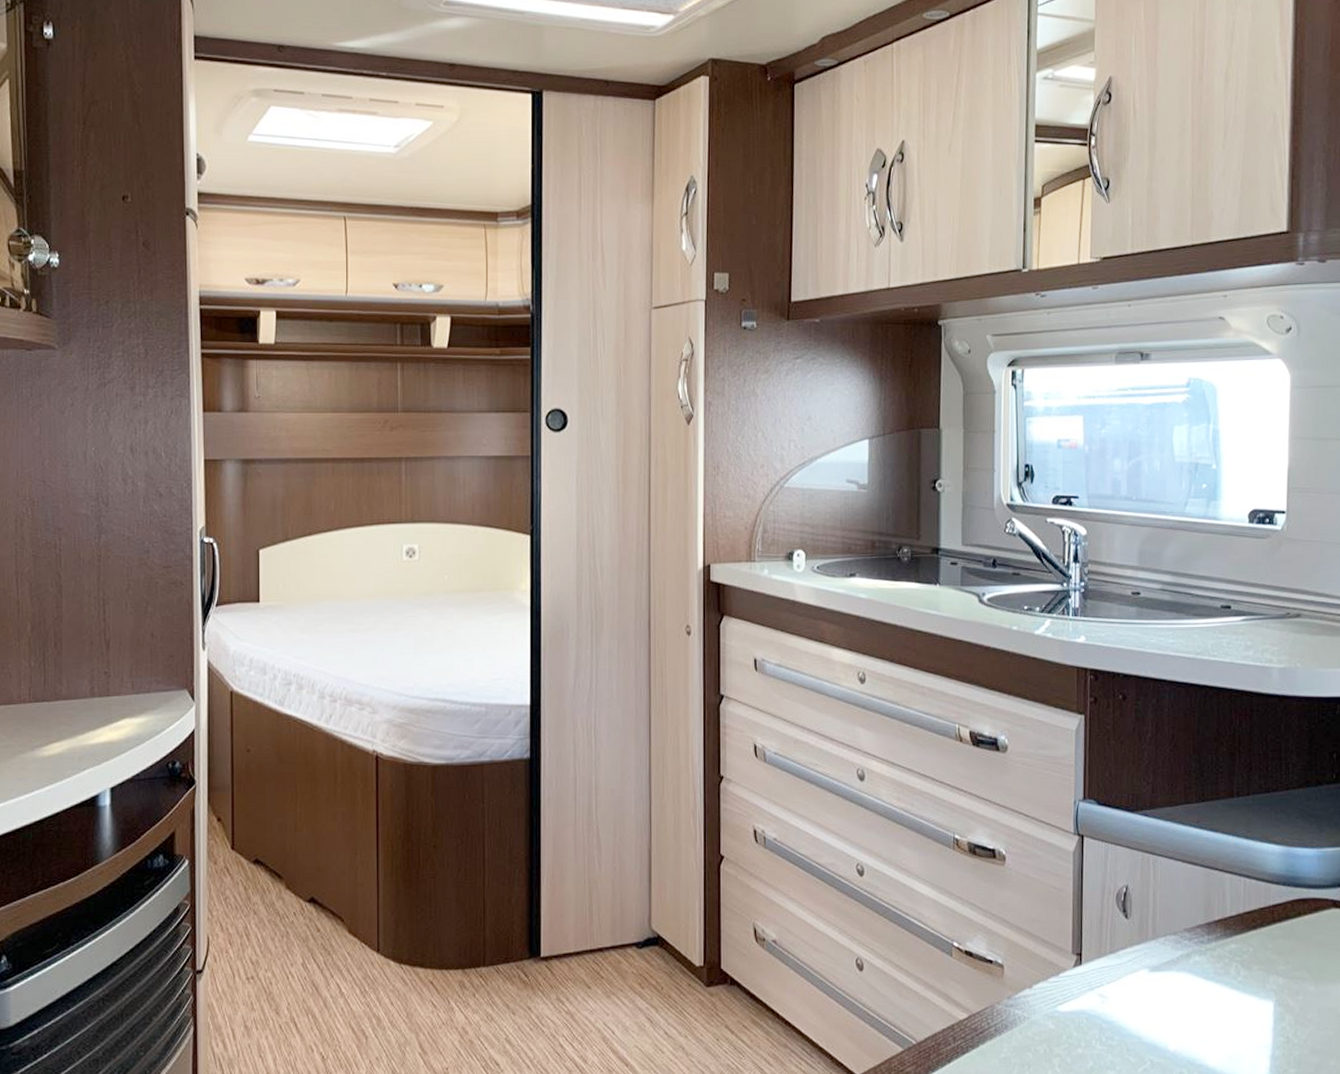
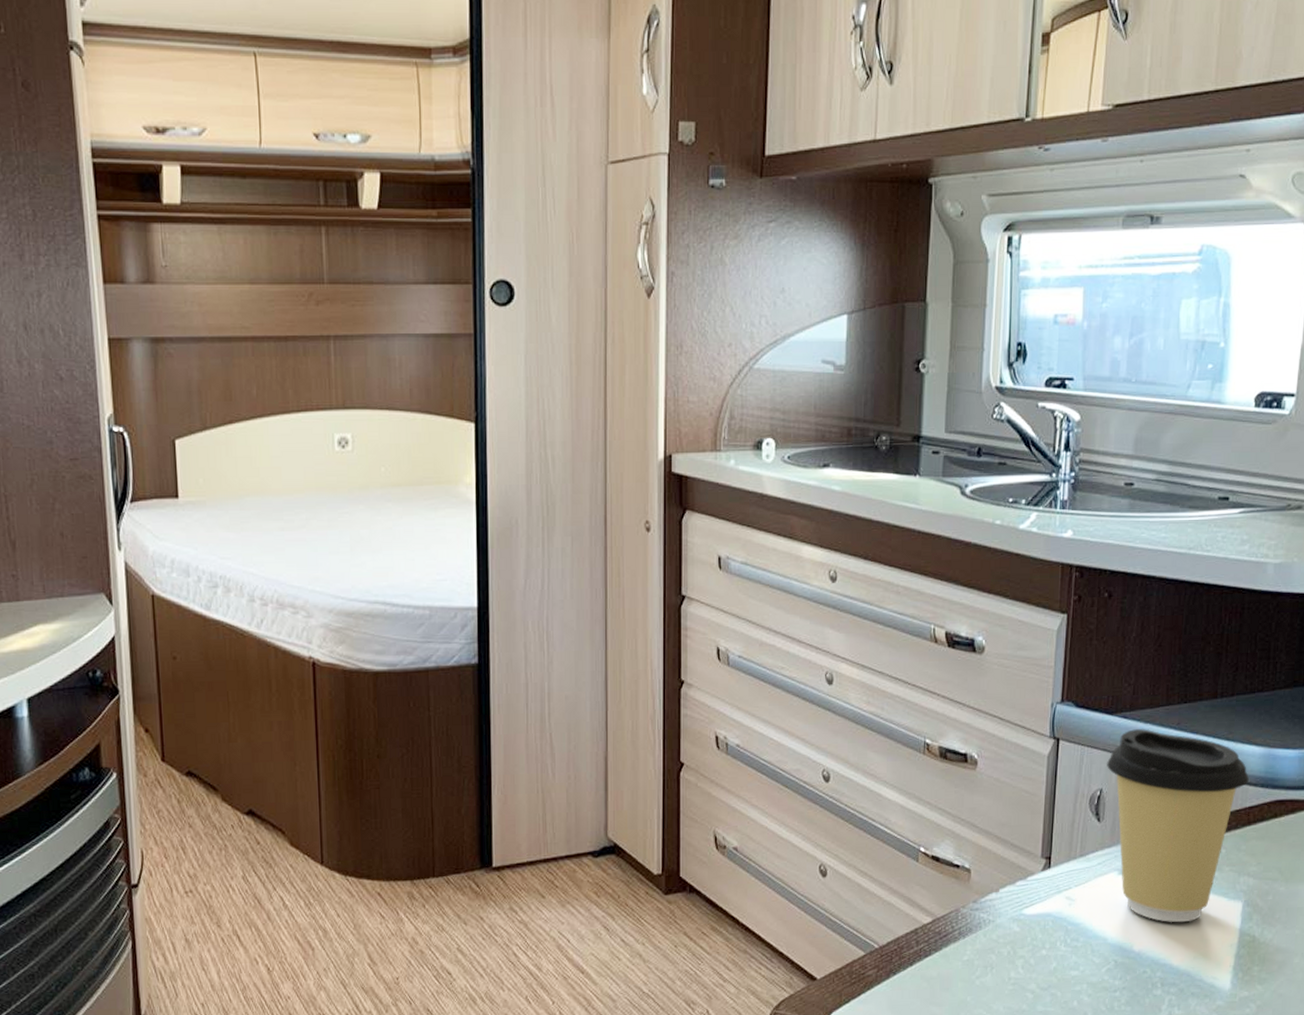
coffee cup: none [1131,827,1270,1022] -> present [1107,729,1249,923]

